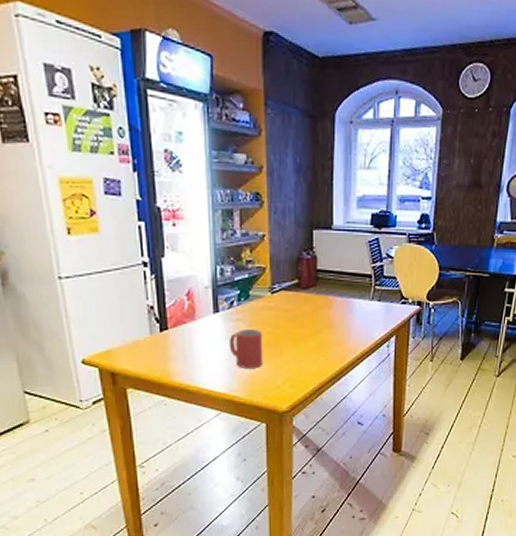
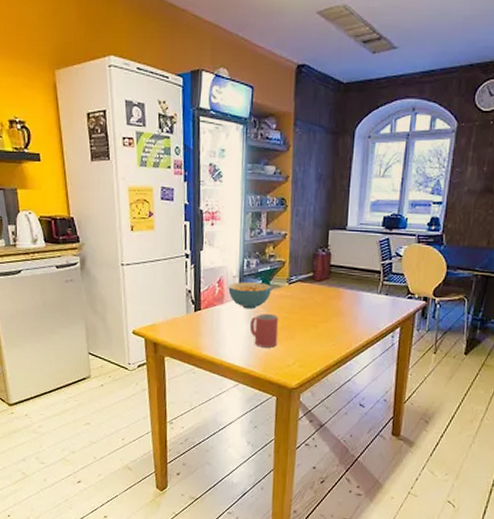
cereal bowl: none [200,293,251,325] -> present [228,282,271,309]

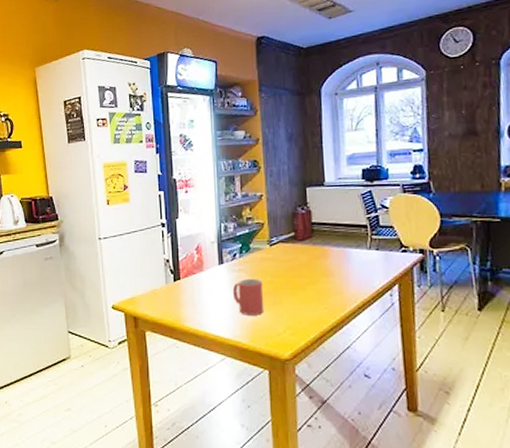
cereal bowl: present [228,282,271,309] -> none [207,247,252,275]

